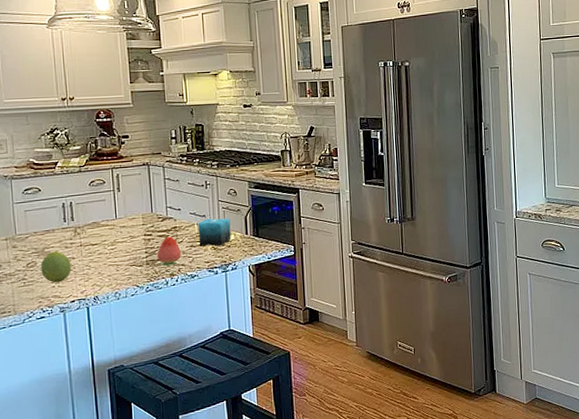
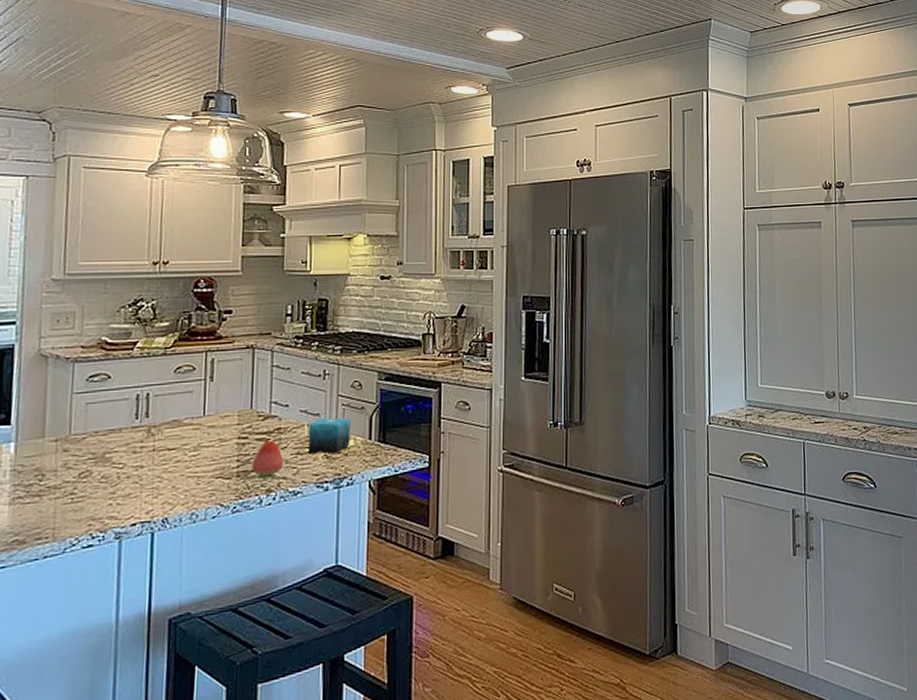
fruit: present [40,251,72,283] -> none [96,457,138,500]

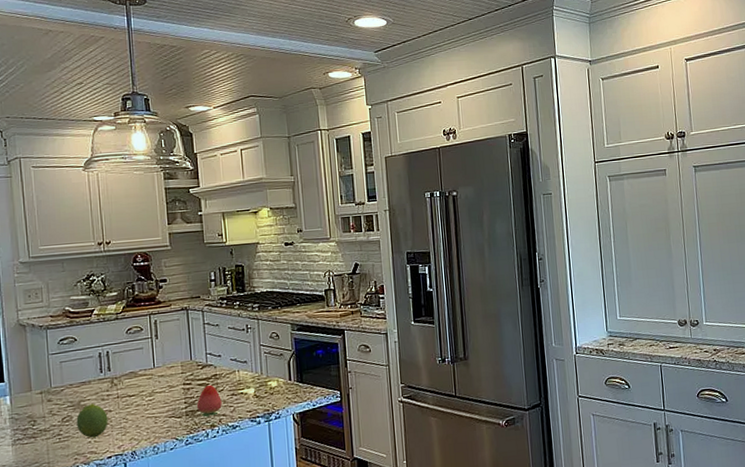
fruit: none [96,457,138,500] -> present [76,403,108,438]
candle: present [307,417,351,454] -> none [239,363,274,395]

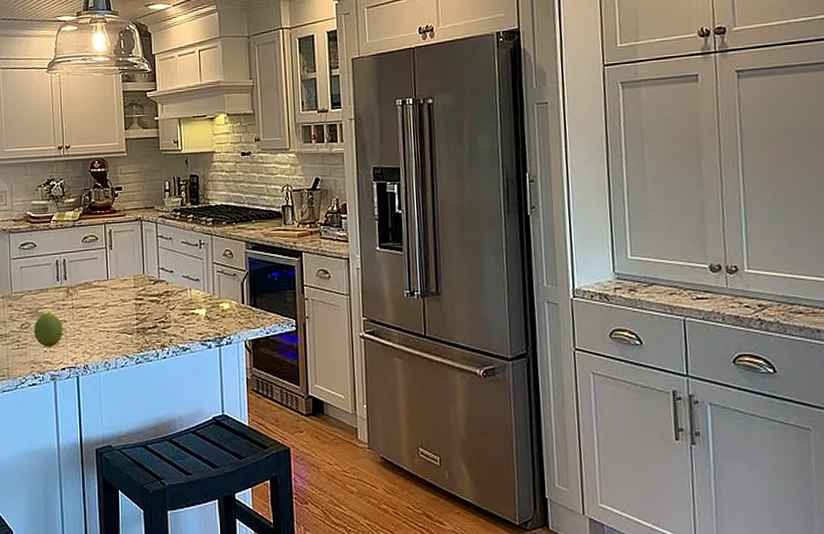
fruit: present [196,384,222,418] -> none [147,301,173,336]

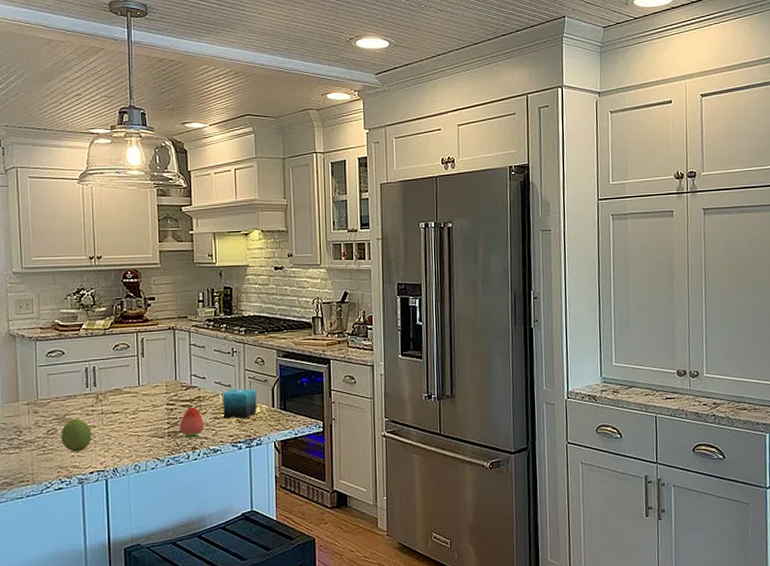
fruit: none [147,301,173,336] -> present [179,406,204,439]
candle: none [191,283,226,315] -> present [222,388,257,419]

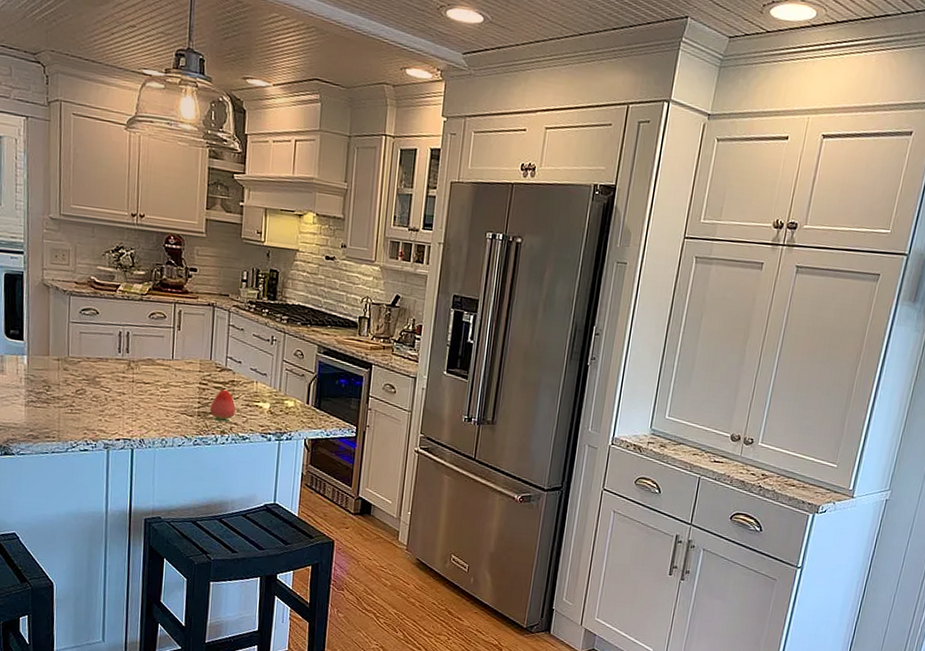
fruit: present [61,418,92,452] -> none [89,382,121,417]
candle: present [222,388,257,419] -> none [255,378,292,410]

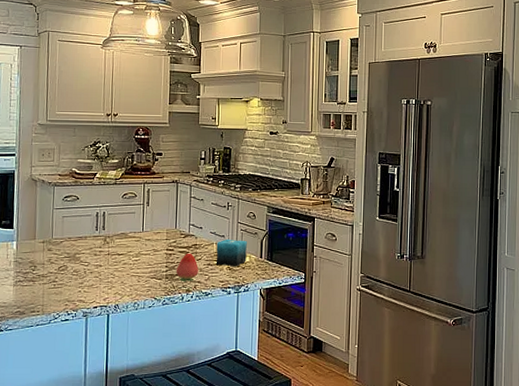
candle: none [255,378,292,410] -> present [216,239,247,266]

